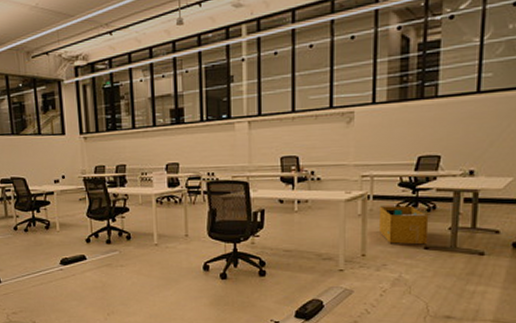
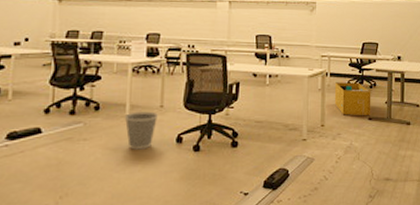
wastebasket: none [153,240,184,276] -> present [124,111,158,150]

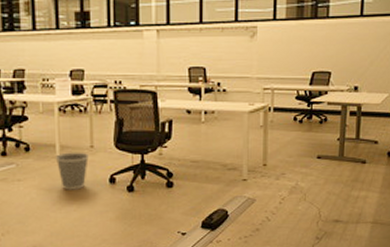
storage bin: present [334,82,371,116] -> none [278,117,321,155]

